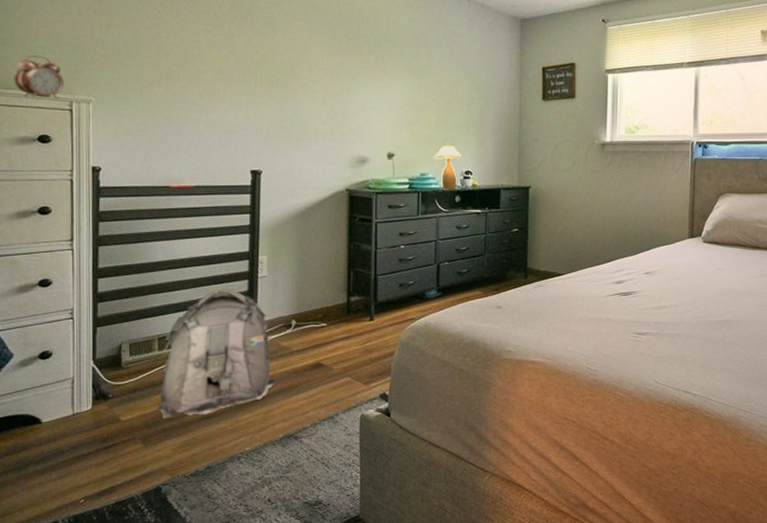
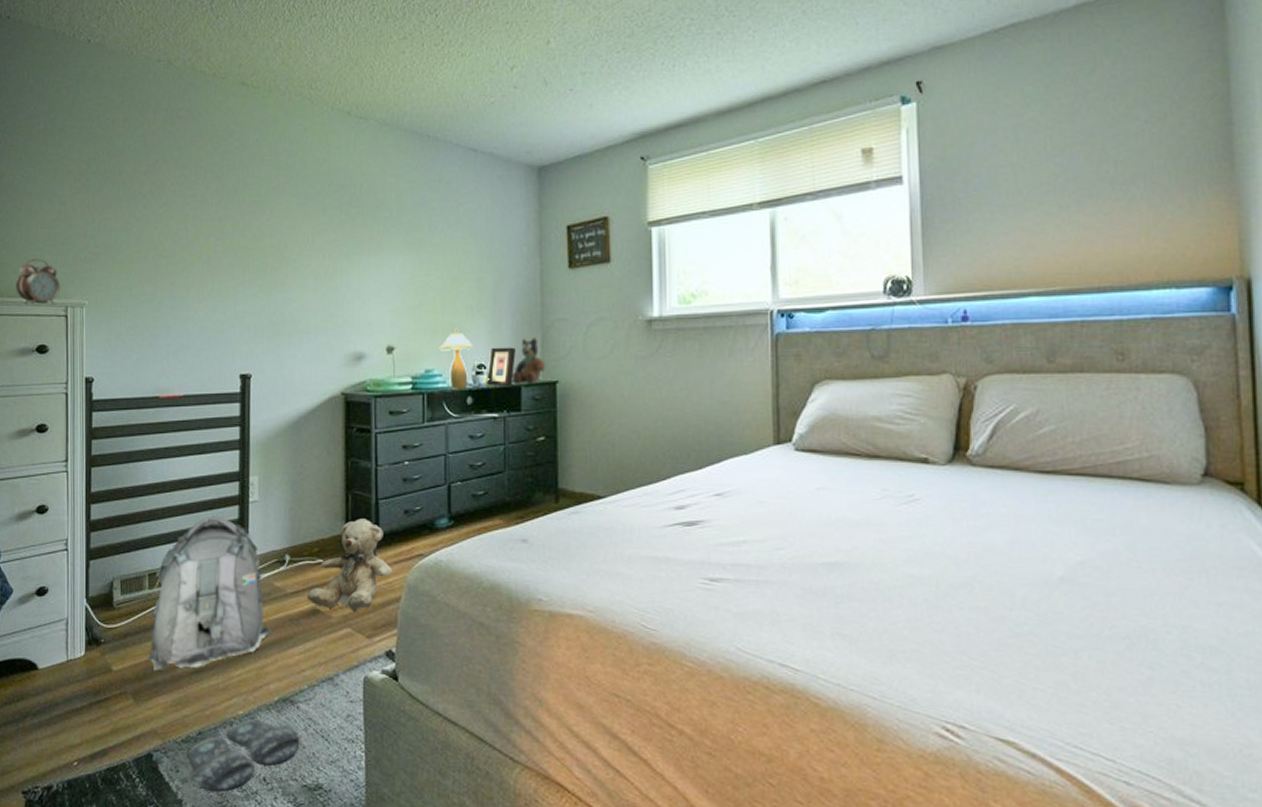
slippers: none [197,454,302,513] -> present [188,719,300,791]
teddy bear: none [310,291,388,364] -> present [306,518,392,612]
picture frame: none [473,158,497,190] -> present [487,347,516,387]
stuffed animal: none [493,152,522,188] -> present [511,337,546,384]

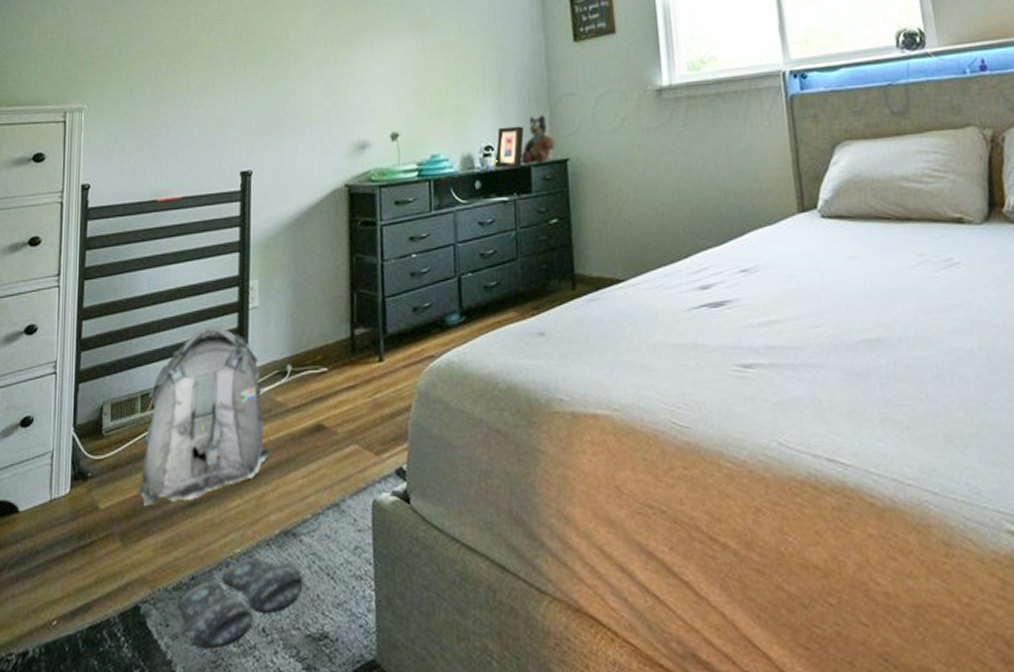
alarm clock: present [15,258,61,305] -> none [15,65,60,113]
teddy bear: present [306,518,392,612] -> none [309,319,401,425]
table lamp: present [441,329,473,391] -> none [446,110,480,176]

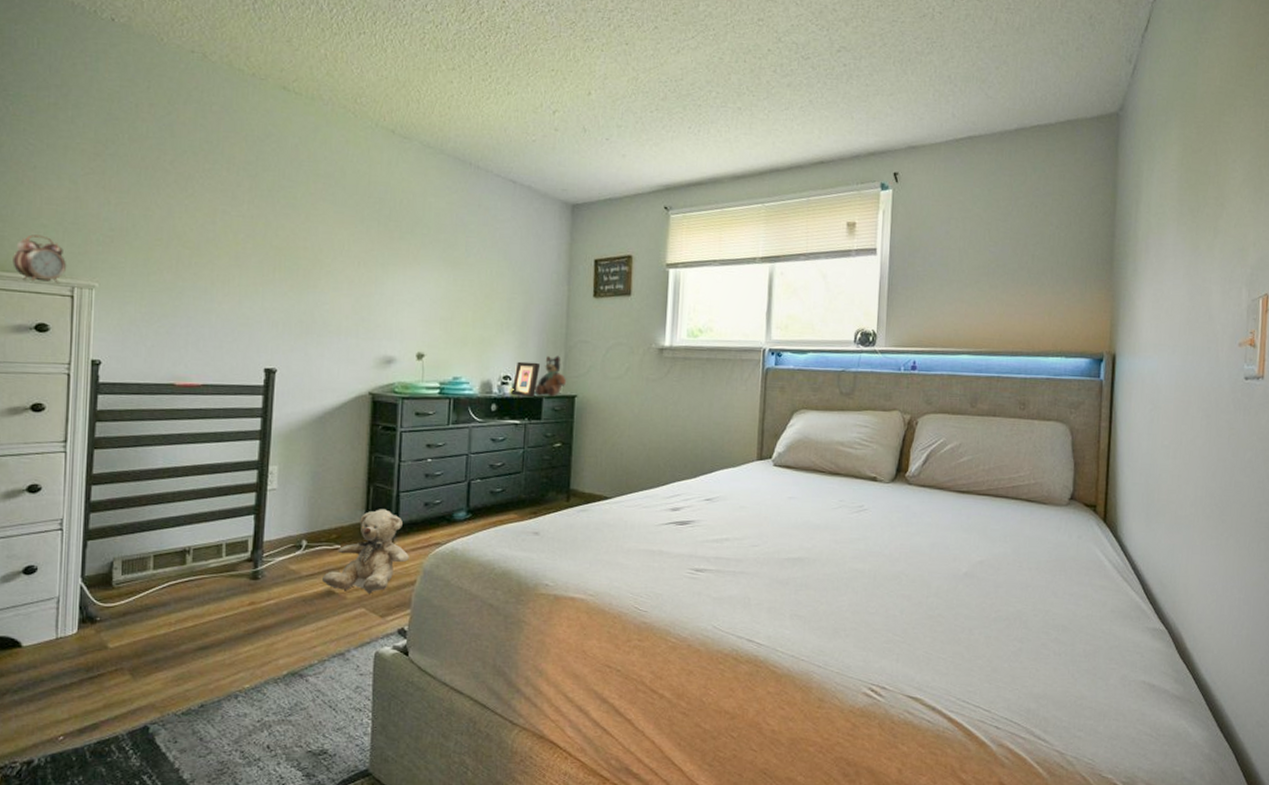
alarm clock: none [15,65,60,113] -> present [12,234,67,284]
backpack: present [137,325,272,507] -> none [148,501,283,648]
slippers: present [180,558,303,648] -> none [188,692,307,759]
teddy bear: none [309,319,401,425] -> present [321,509,409,594]

